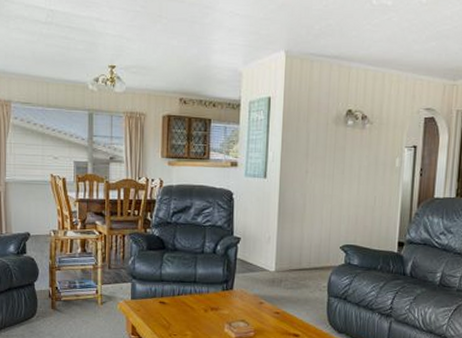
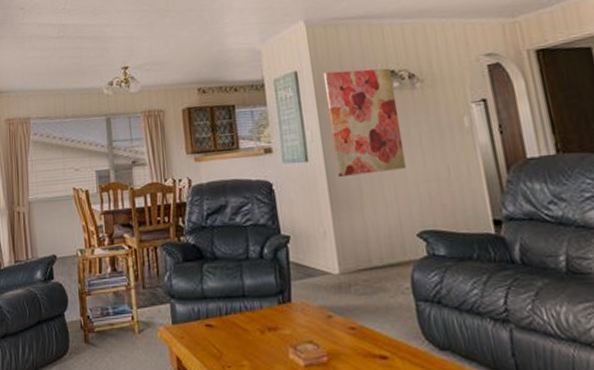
wall art: none [288,103,349,195] -> present [323,68,406,177]

